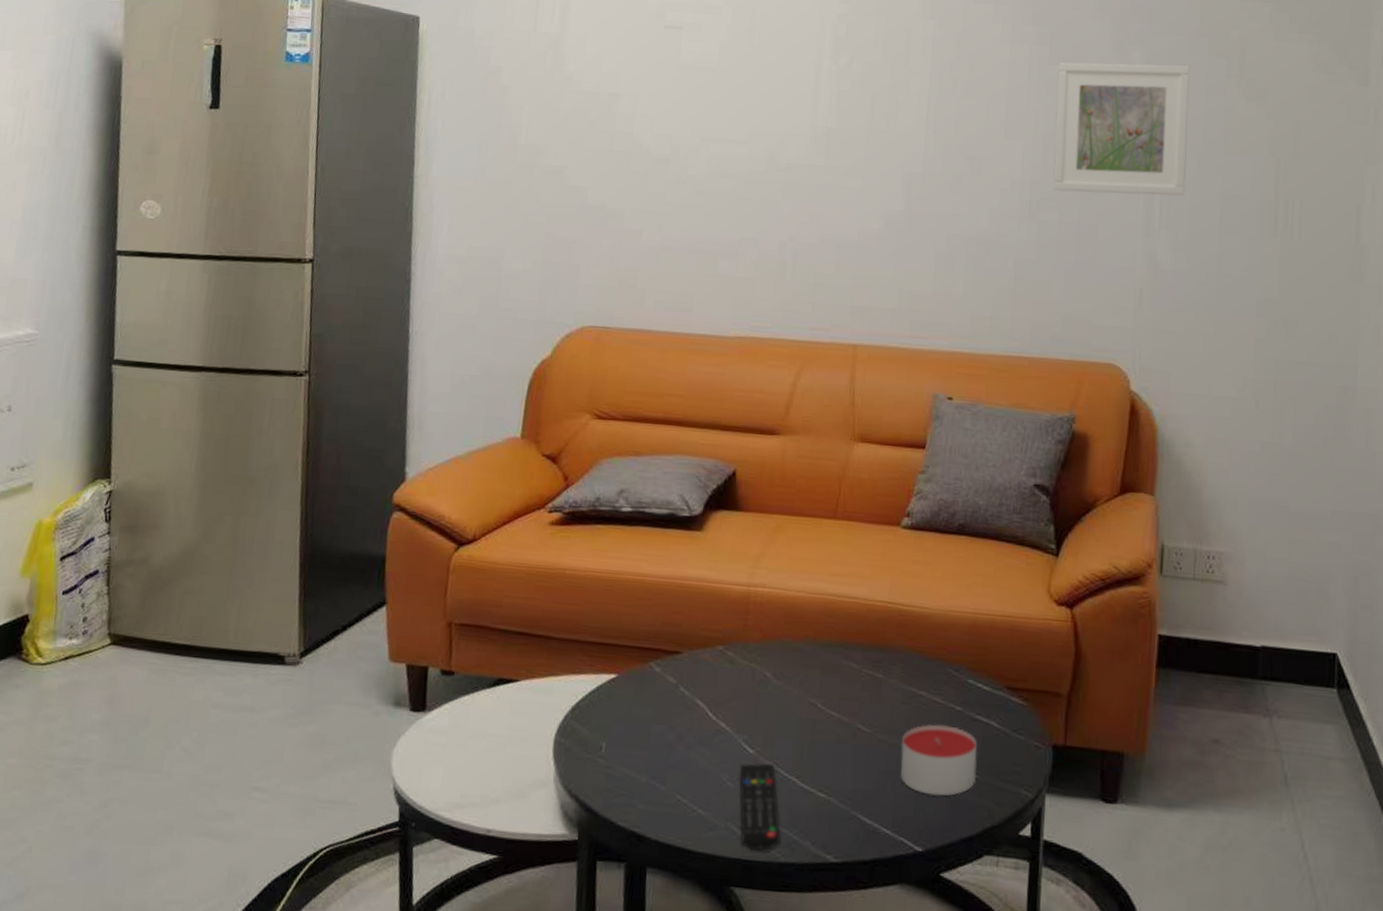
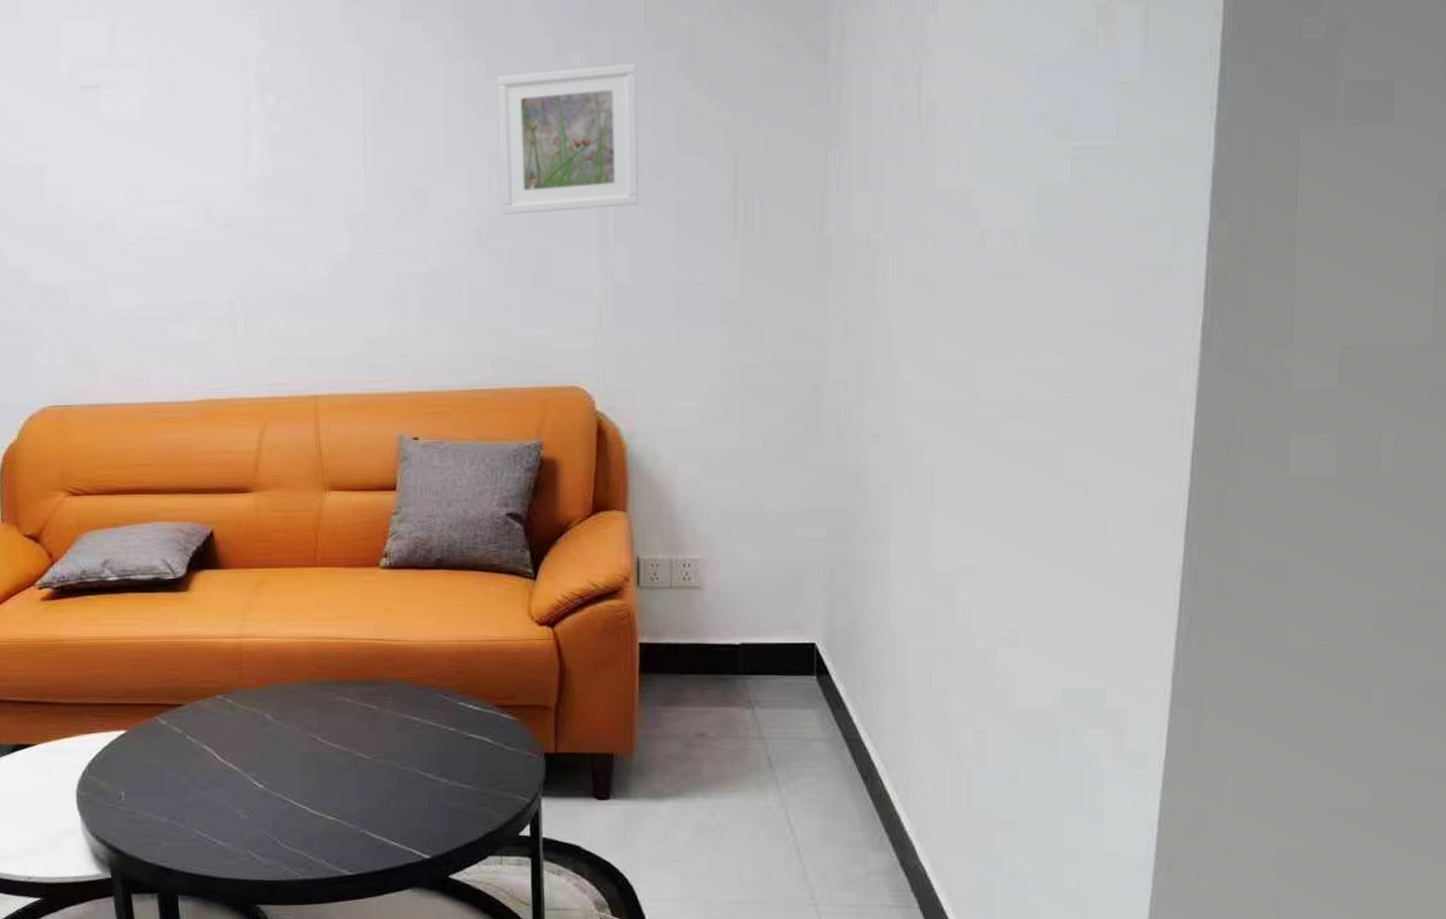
remote control: present [739,762,780,851] -> none [252,795,297,872]
candle: present [899,724,977,796] -> none [401,745,475,809]

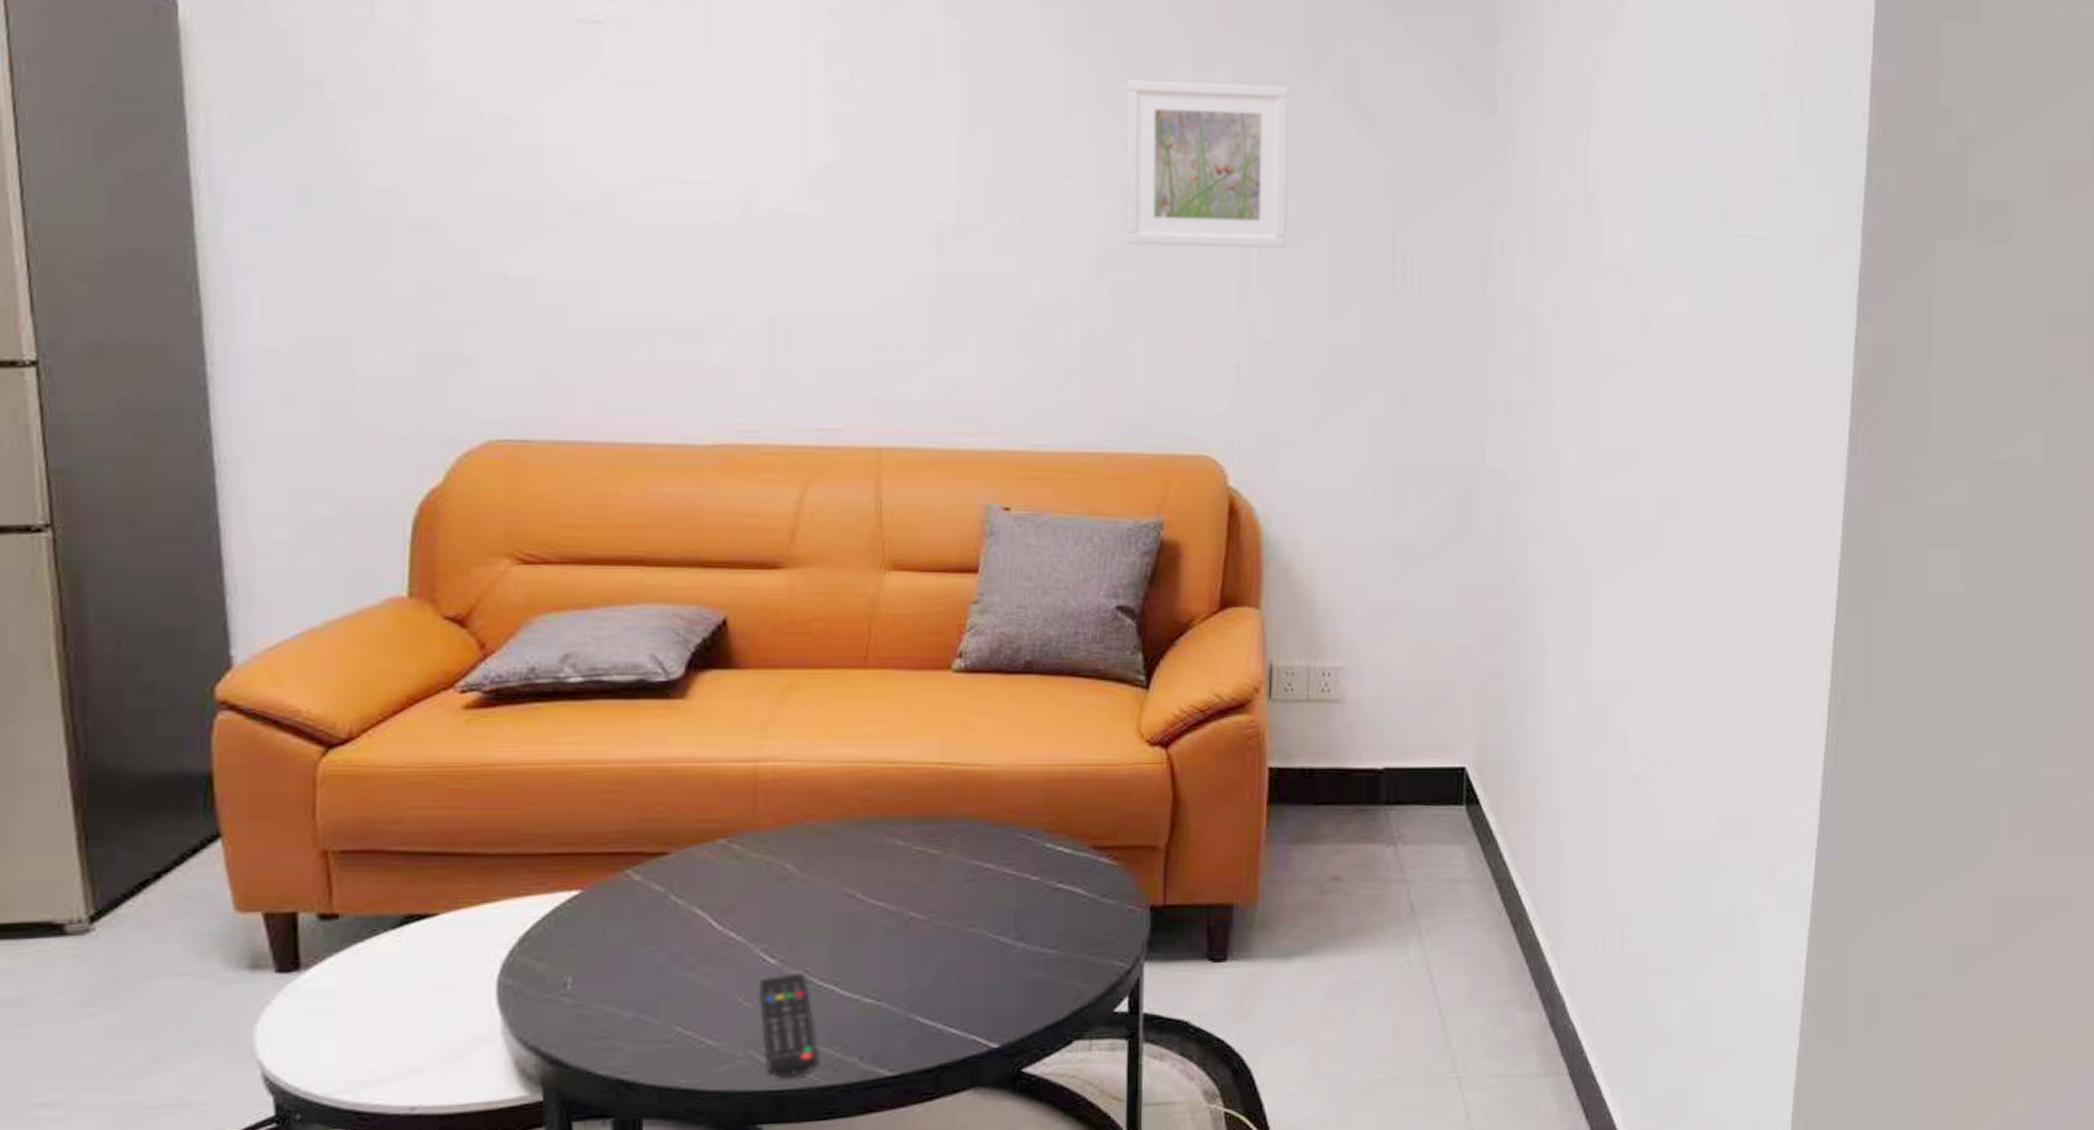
remote control: none [252,795,297,872] -> present [759,973,819,1078]

